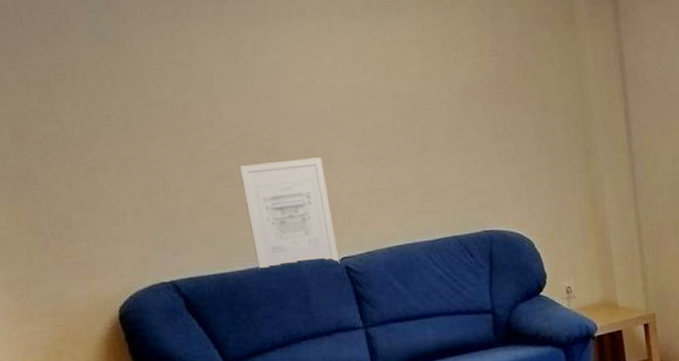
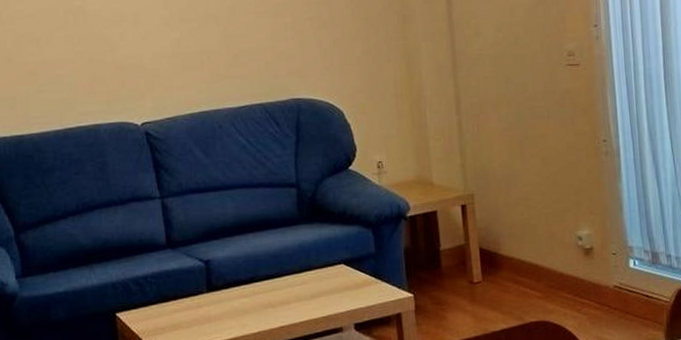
wall art: present [239,157,340,270] -> none [45,18,140,133]

